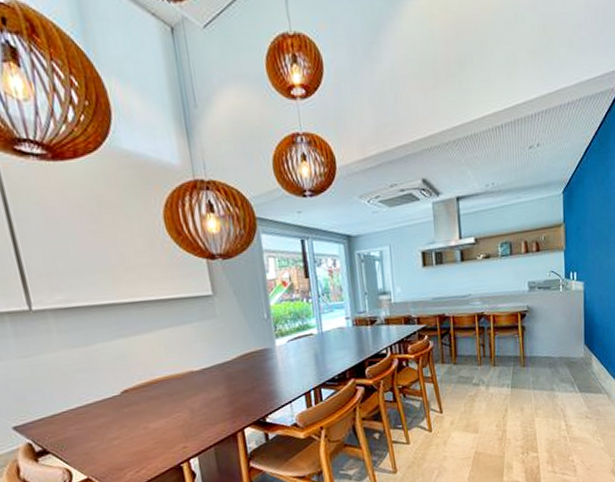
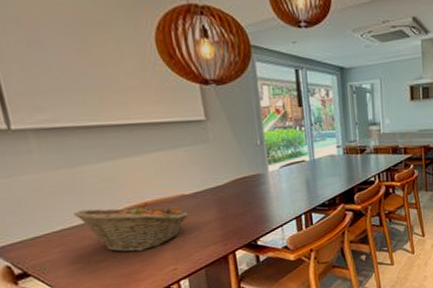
fruit basket: none [89,379,197,430] -> present [73,202,189,253]

